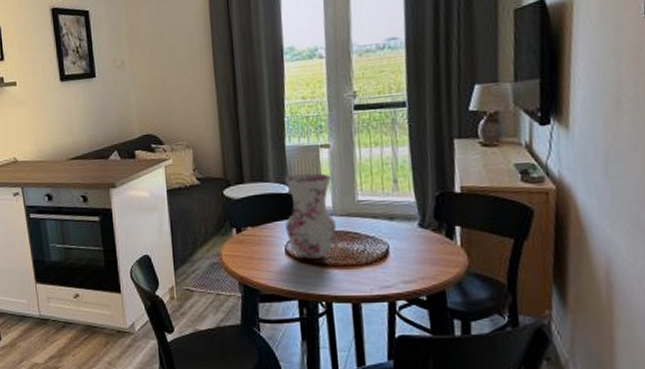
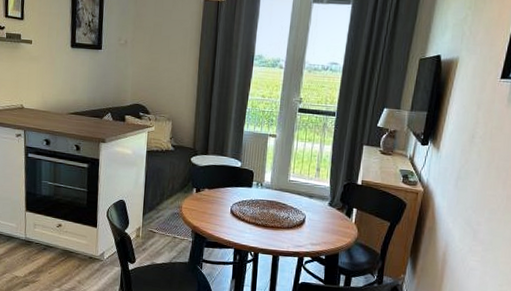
vase: present [285,173,337,259] -> none [233,154,273,220]

